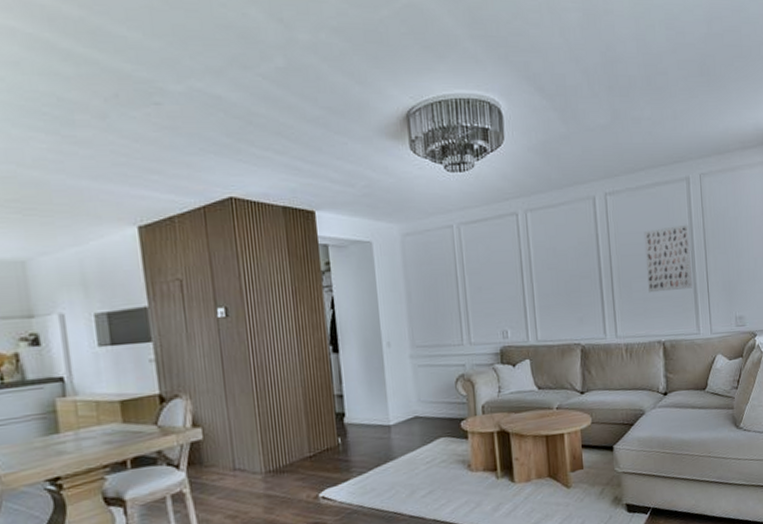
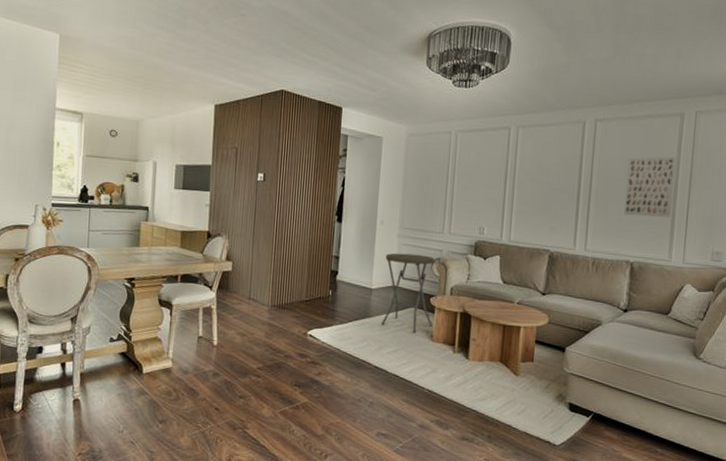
side table: none [399,374,468,466] -> present [381,253,435,333]

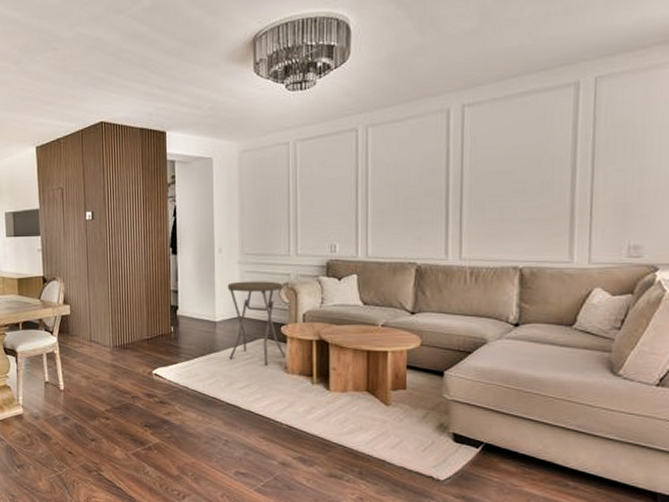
wall art: present [624,156,676,217] -> none [507,136,571,214]

